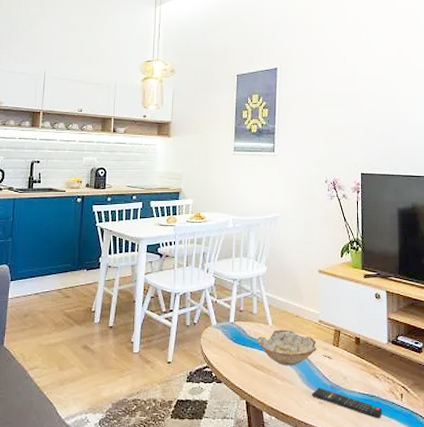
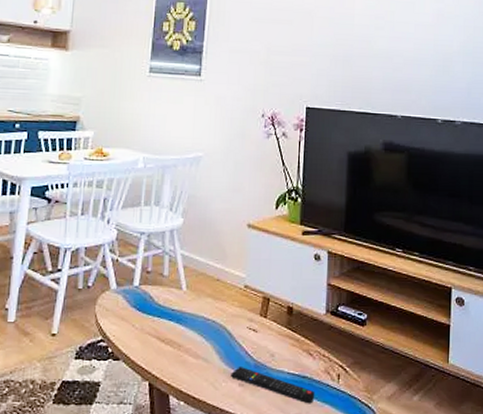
bowl: present [257,330,317,366] -> none [166,296,240,340]

